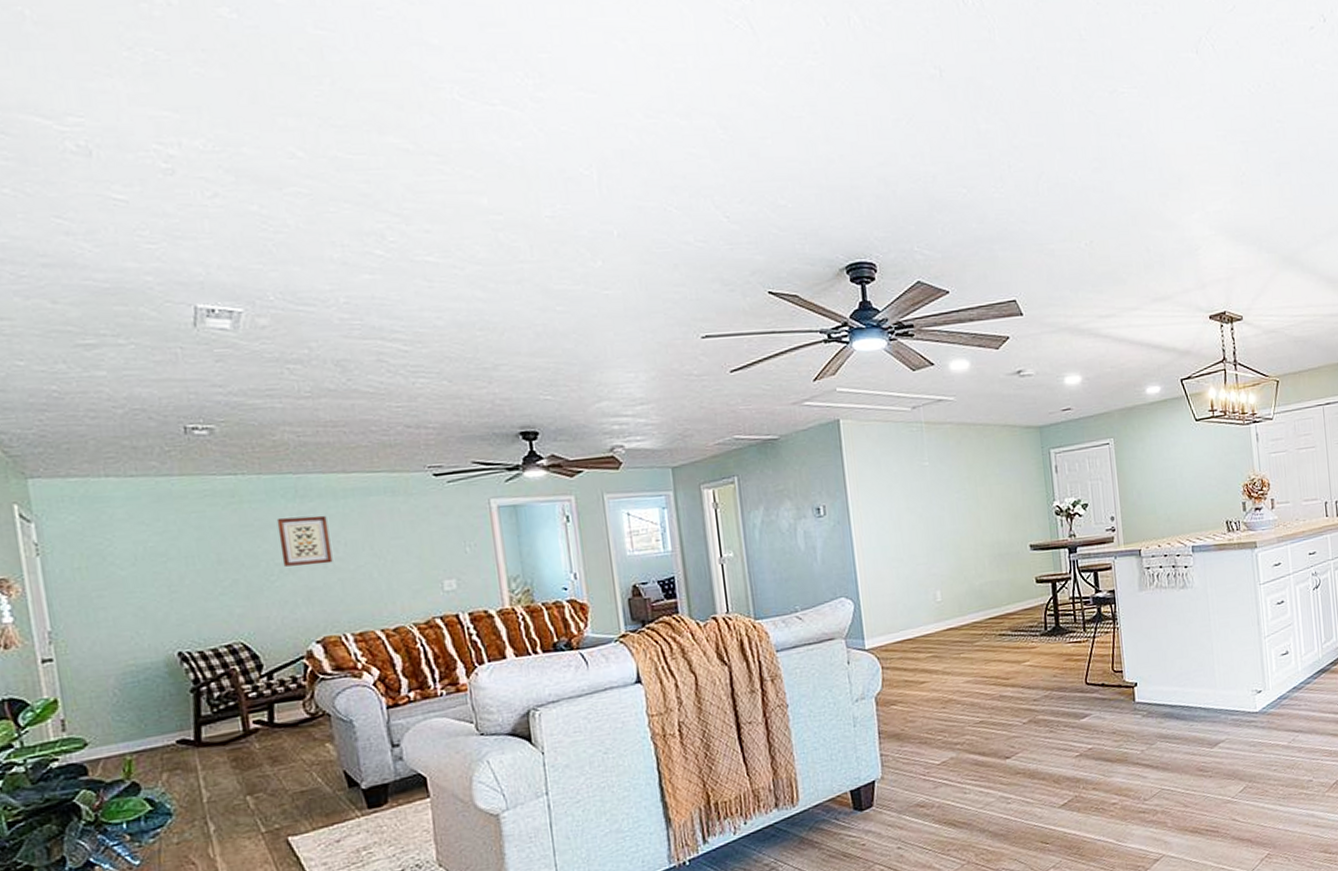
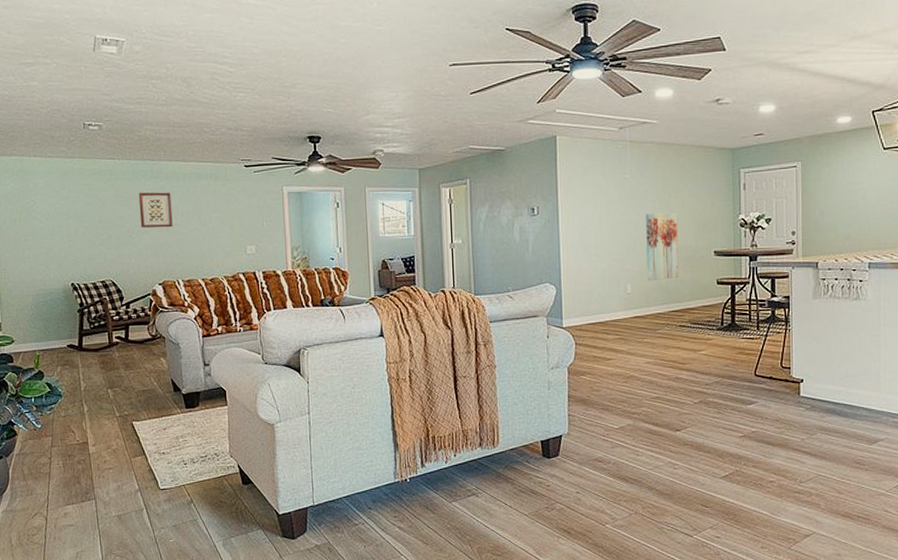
wall art: none [951,503,994,586] -> present [646,212,679,282]

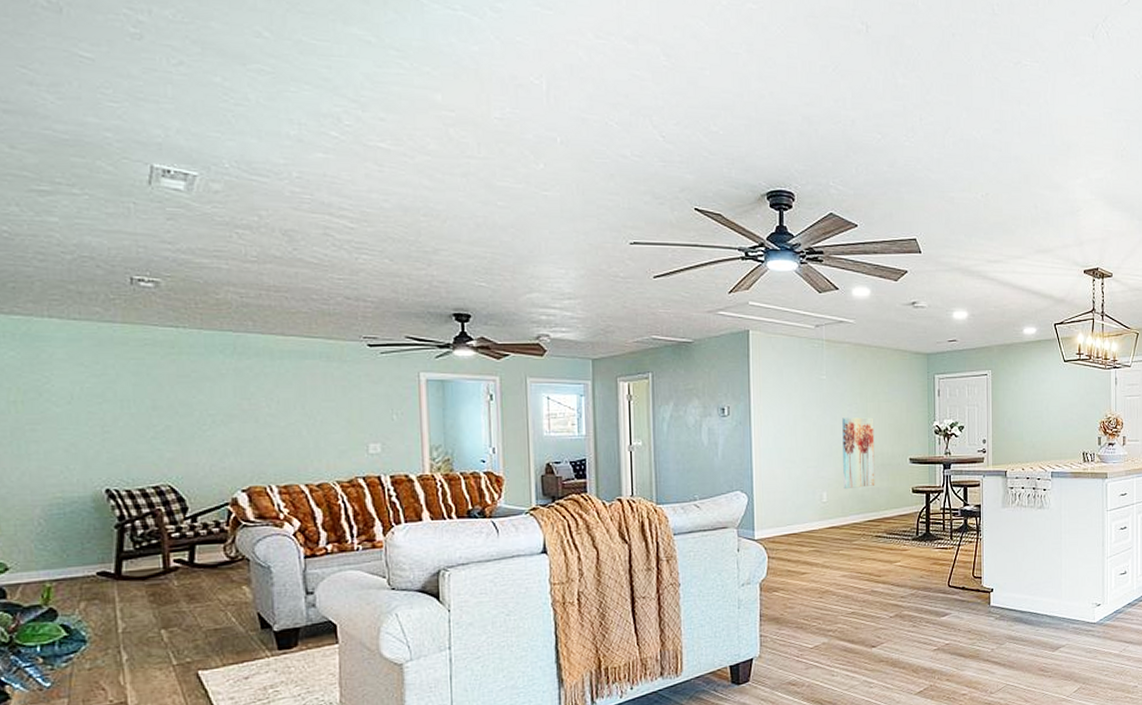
wall art: present [138,192,173,228] -> none [213,371,264,419]

